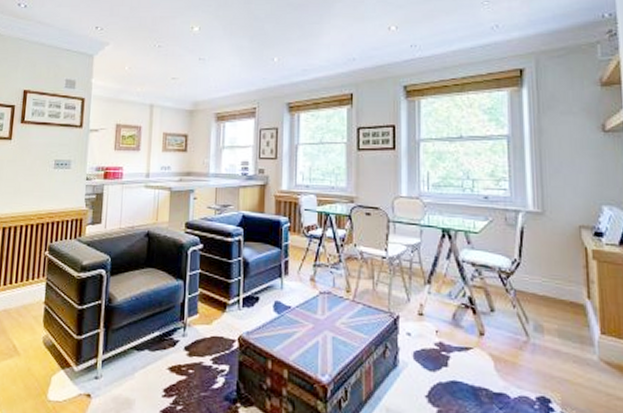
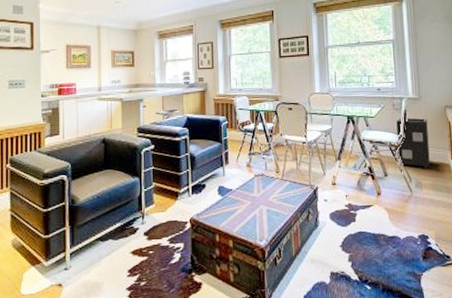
speaker: none [509,237,556,307] -> present [396,118,430,168]

